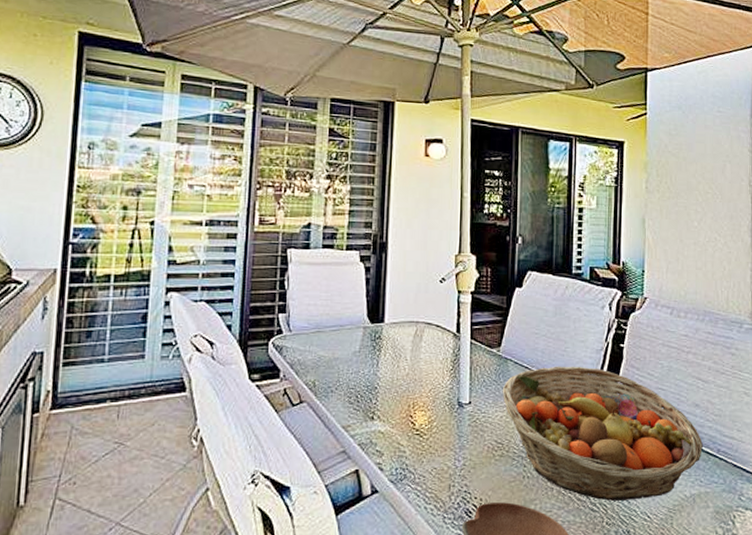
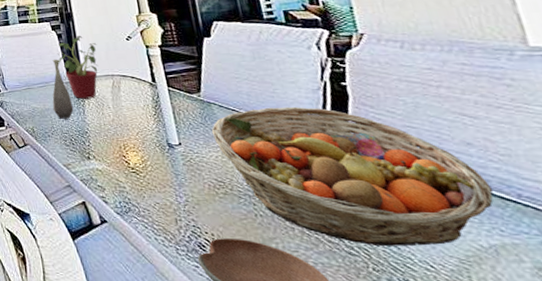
bottle: none [342,297,367,371] -> present [52,59,74,119]
potted plant: none [360,271,408,348] -> present [57,35,99,99]

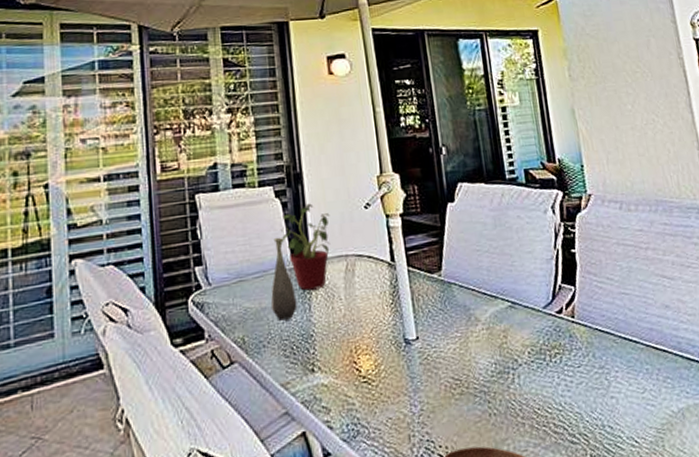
fruit basket: present [211,106,494,247] -> none [450,280,683,430]

